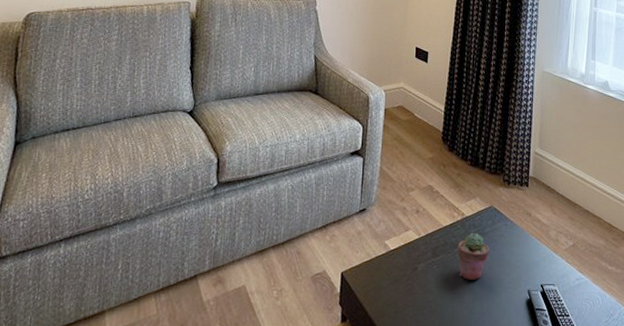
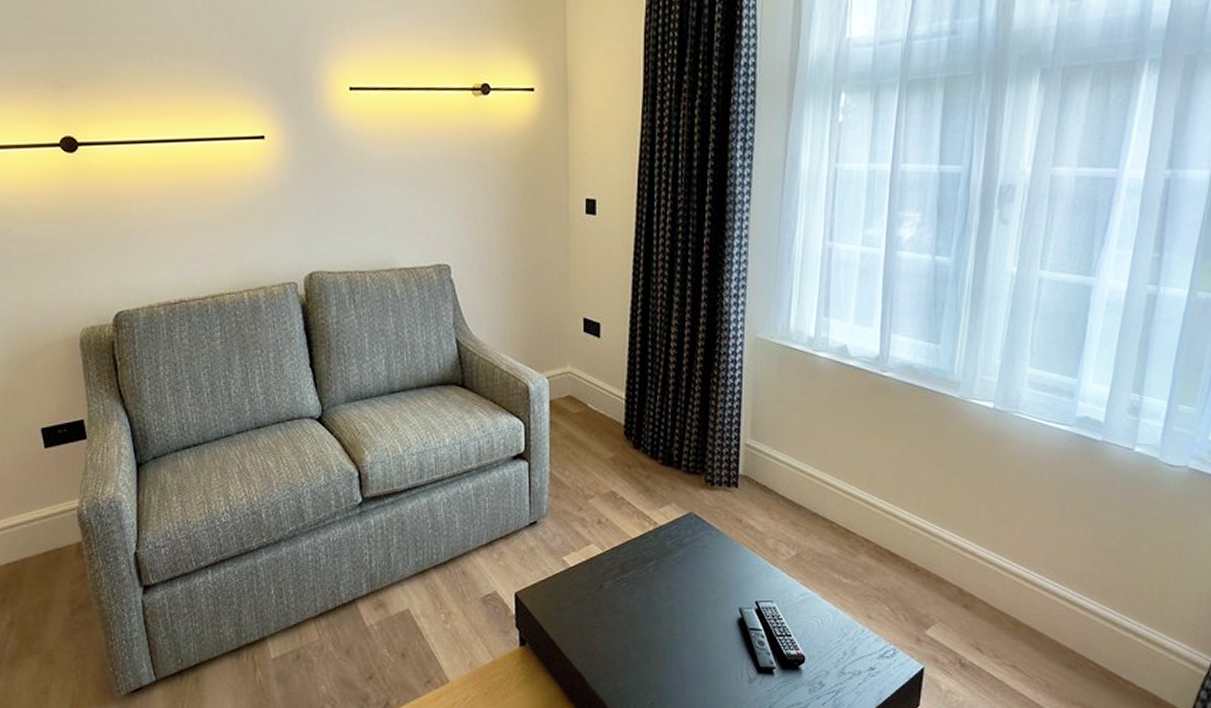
potted succulent: present [458,232,489,280] -> none [651,544,690,598]

